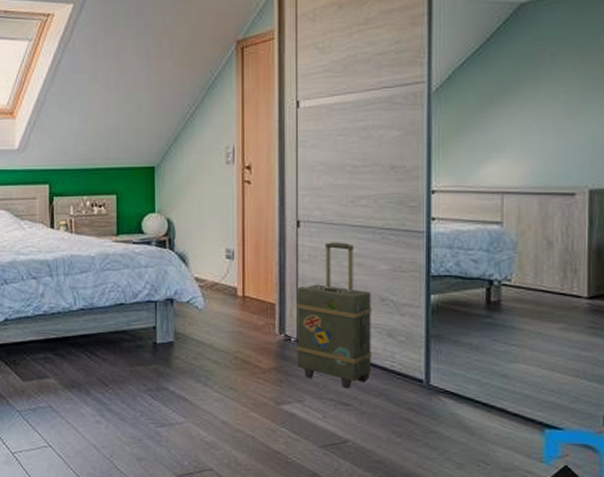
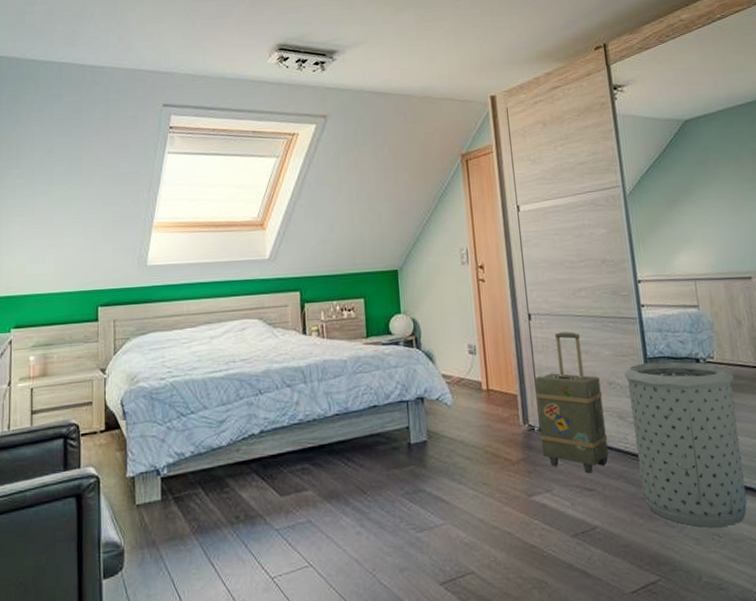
laundry basket: none [401,281,533,455] -> present [624,361,747,528]

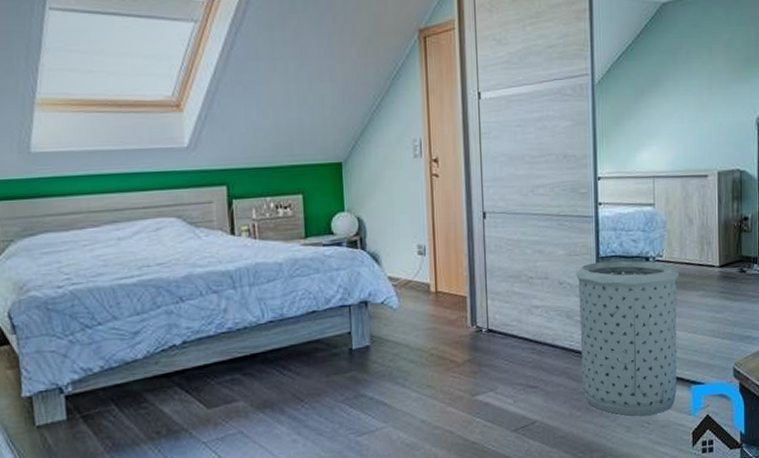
suitcase: present [534,331,609,474] -> none [485,231,554,372]

